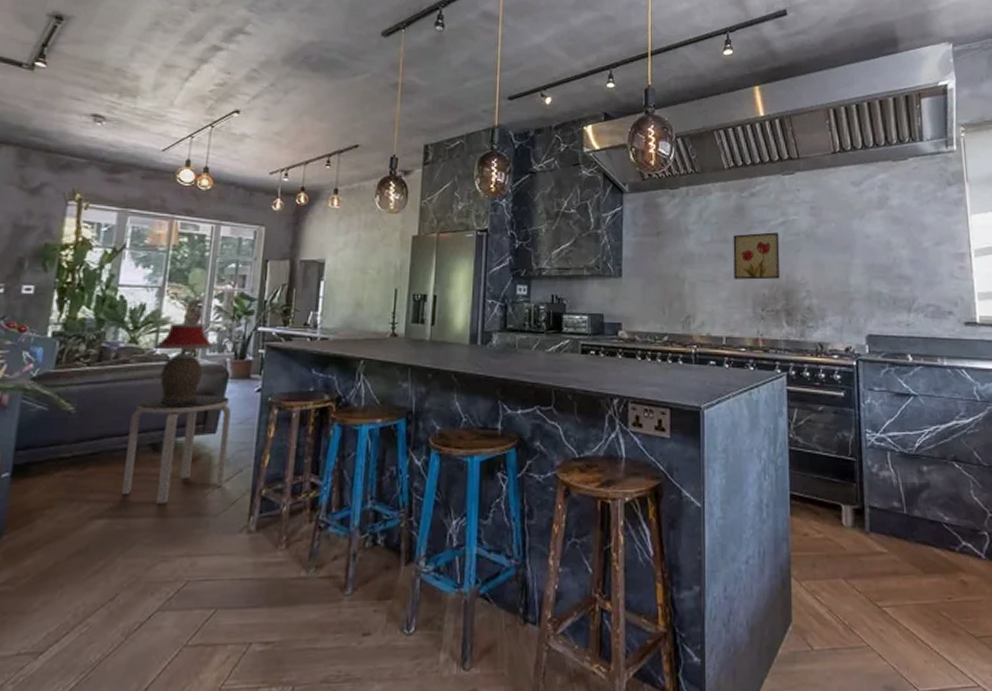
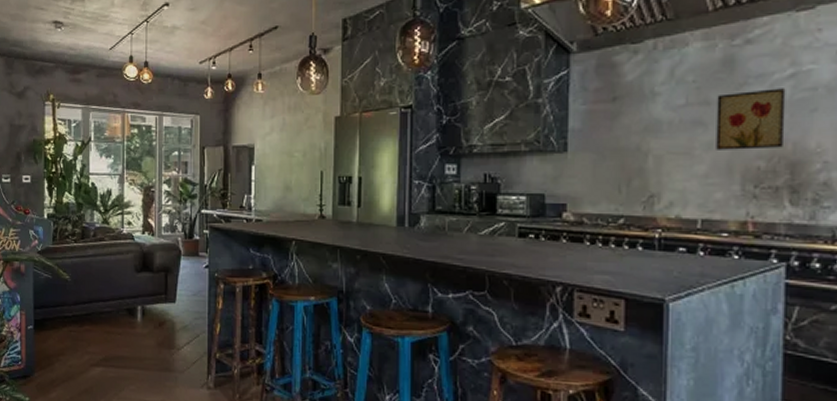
side table: present [122,395,231,503] -> none [110,269,186,359]
table lamp: present [155,324,214,403] -> none [122,207,167,276]

